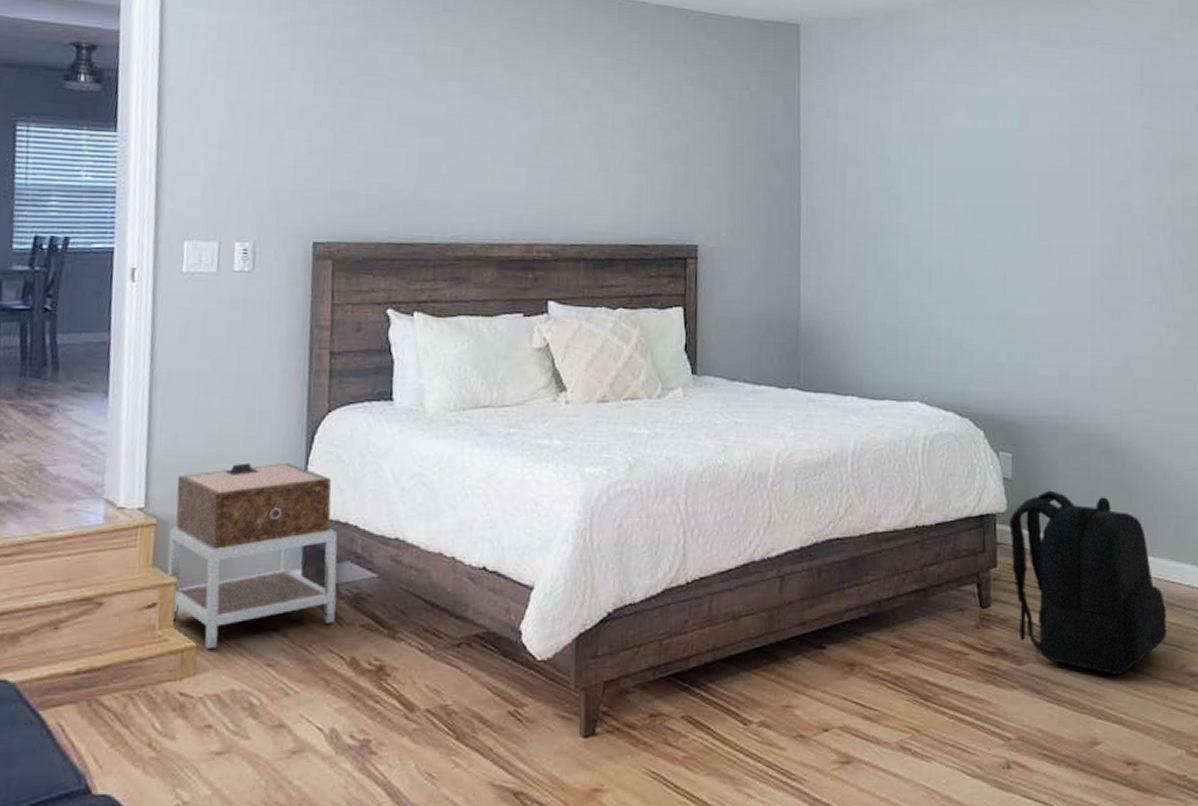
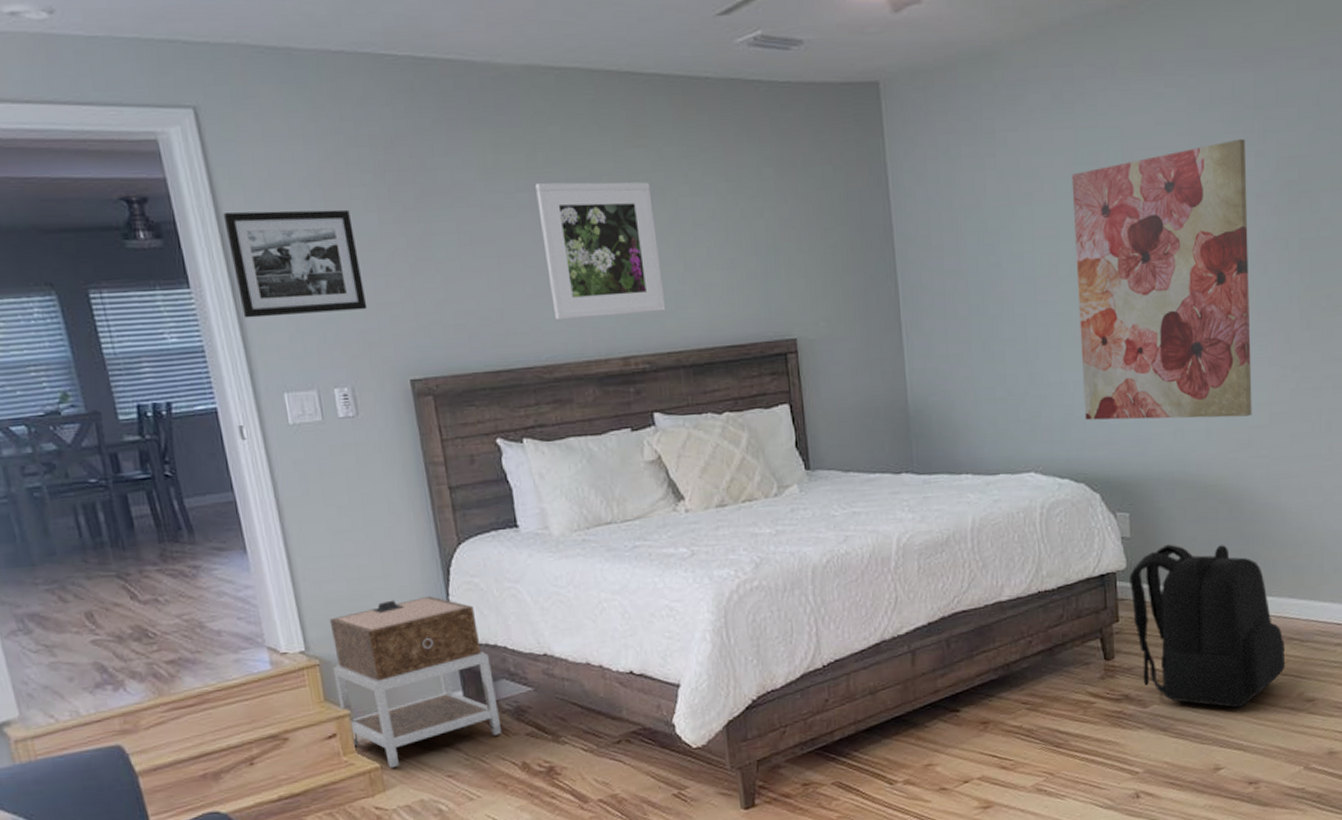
picture frame: none [162,66,288,171] -> present [223,209,368,318]
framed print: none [466,75,577,205] -> present [535,182,666,321]
wall art: none [971,111,1136,369] -> present [1071,138,1252,421]

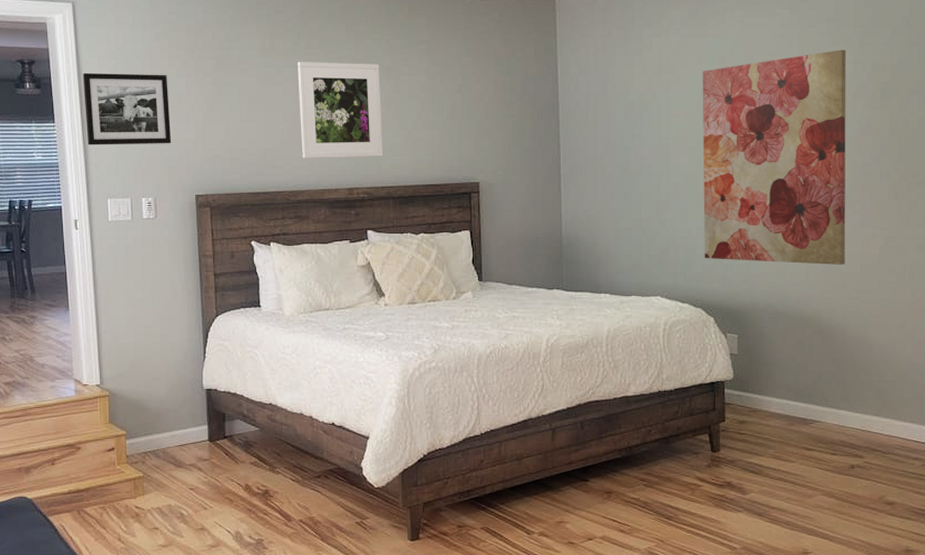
nightstand: present [329,596,501,769] -> none [117,353,232,479]
backpack: present [1129,544,1286,708] -> none [735,362,869,503]

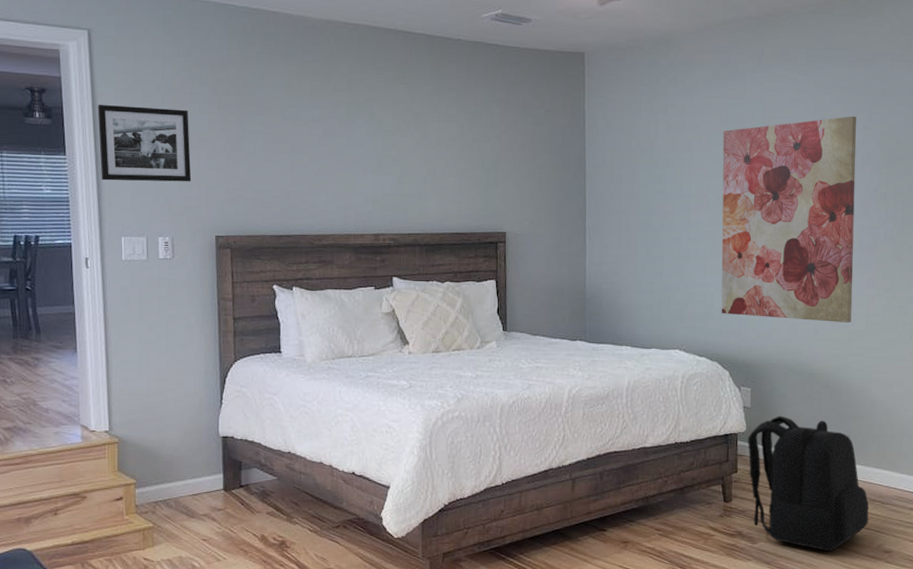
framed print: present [298,62,383,159] -> none [325,103,411,203]
backpack: none [735,362,869,503] -> present [748,415,869,552]

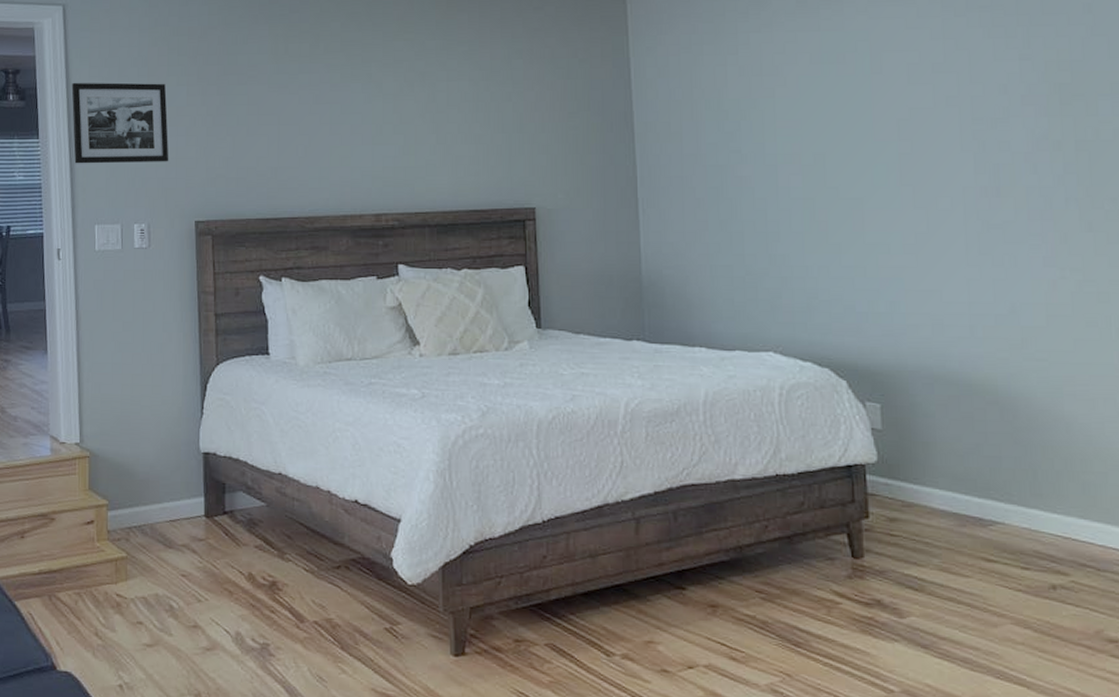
wall art: present [721,116,857,323] -> none [816,43,1025,316]
backpack: present [748,415,869,552] -> none [881,441,1078,636]

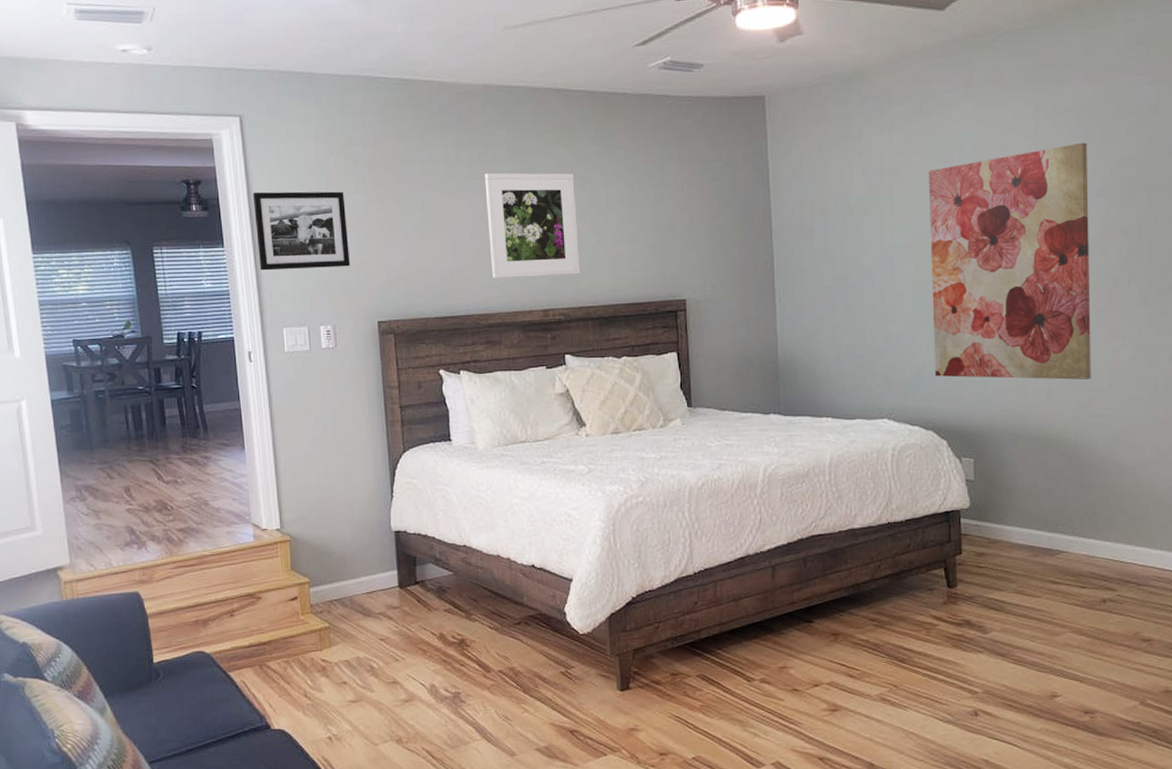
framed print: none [315,67,417,180] -> present [485,173,581,279]
wall art: none [816,43,1025,316] -> present [928,142,1091,380]

